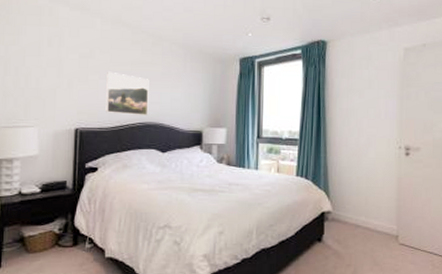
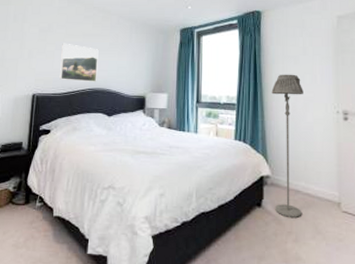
floor lamp: none [335,108,367,251] -> present [271,74,303,218]

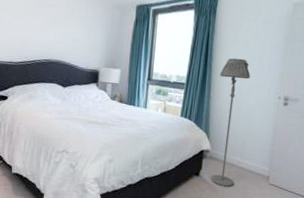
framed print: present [59,43,99,82] -> none [15,11,54,53]

